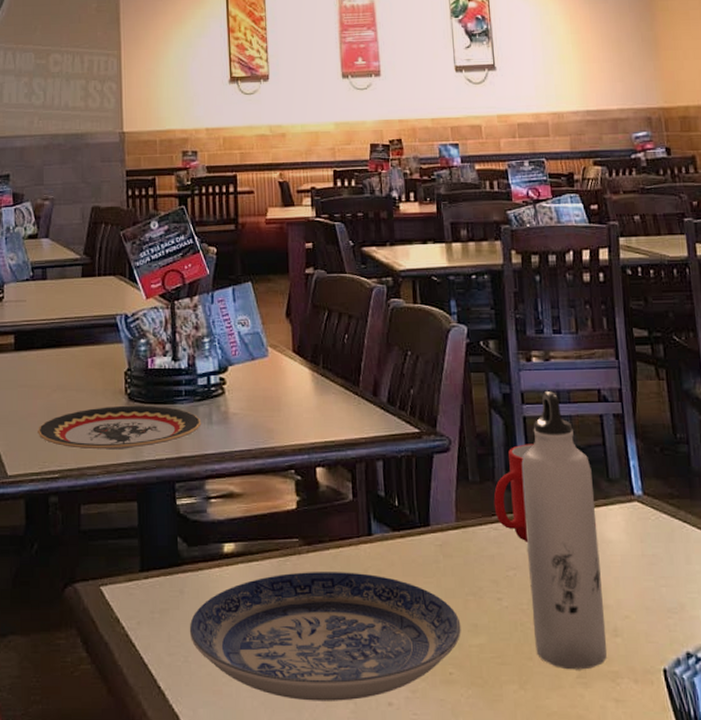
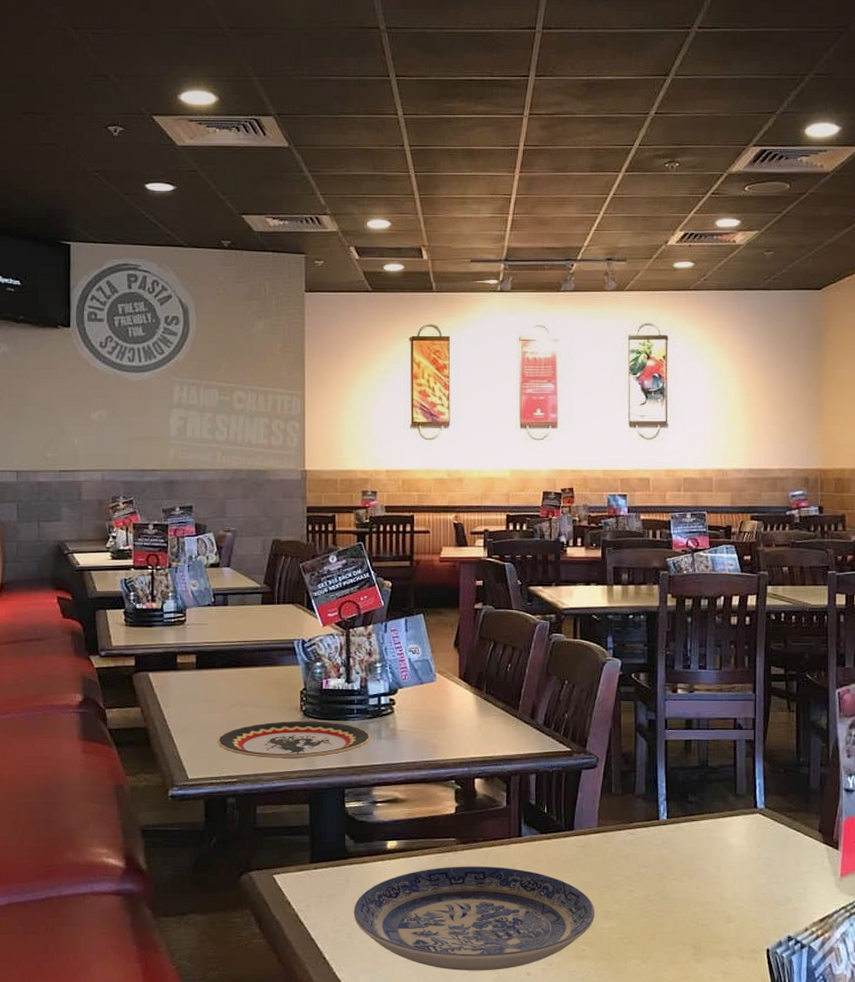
cup: present [493,444,534,542] -> none [632,763,673,845]
water bottle: present [521,391,607,670] -> none [658,719,722,949]

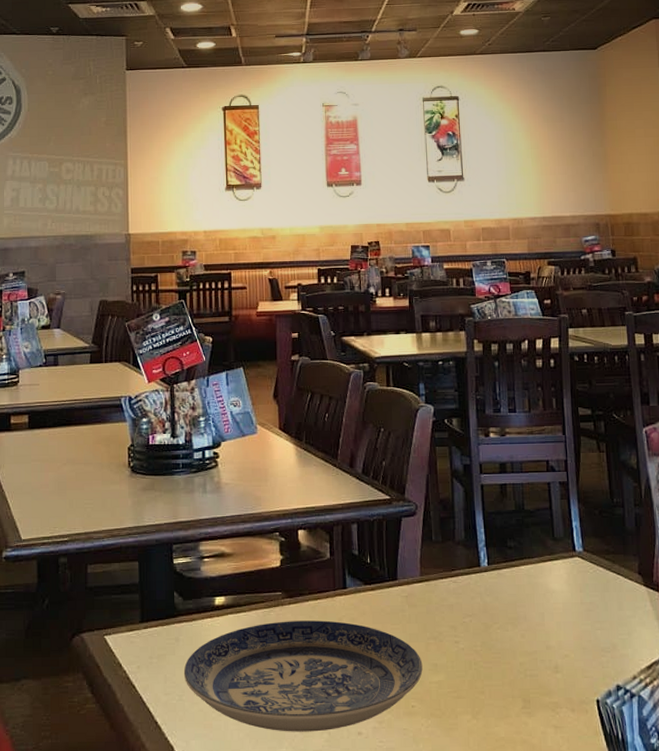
plate: present [217,720,371,759] -> none [49,476,197,516]

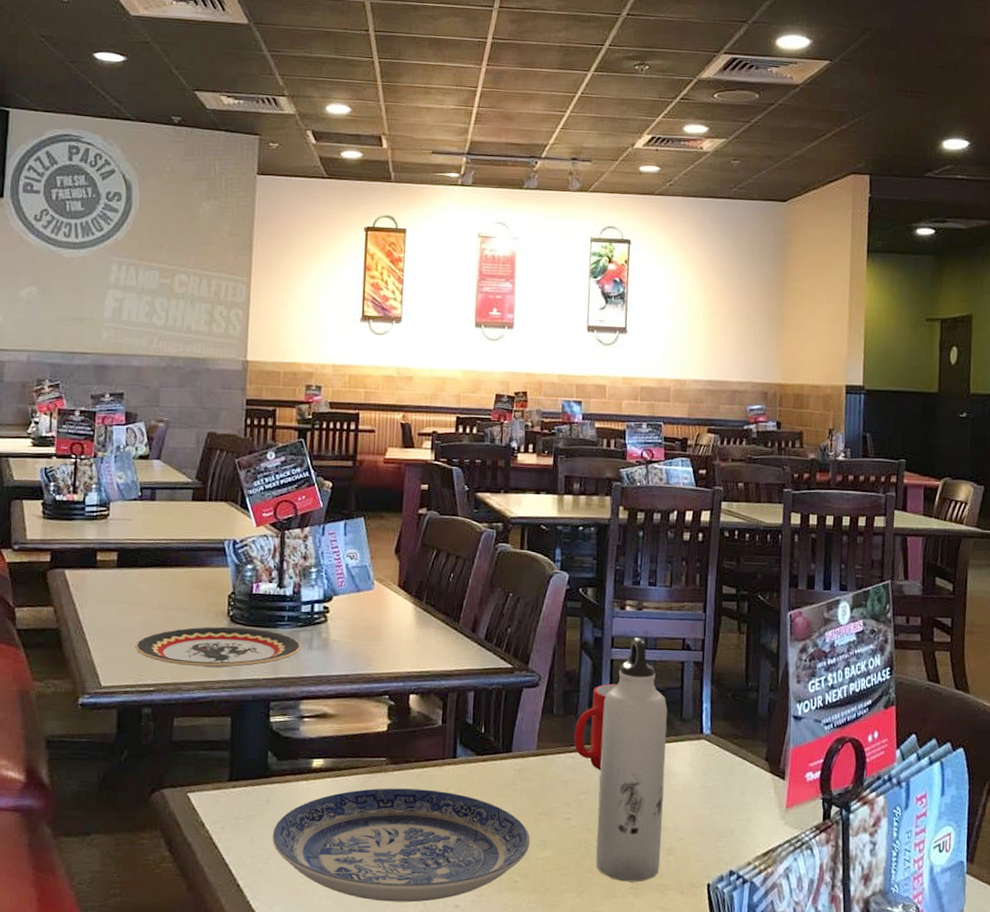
plate: none [49,476,197,516] -> present [135,626,302,668]
cup: none [453,508,490,593] -> present [573,683,618,771]
water bottle: none [478,463,549,702] -> present [596,638,668,882]

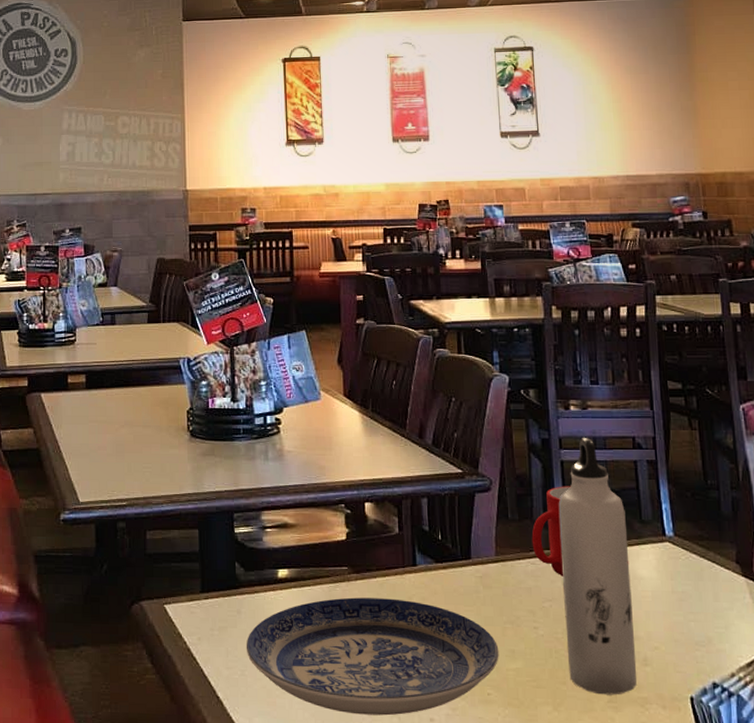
plate: present [135,626,302,668] -> none [107,441,258,481]

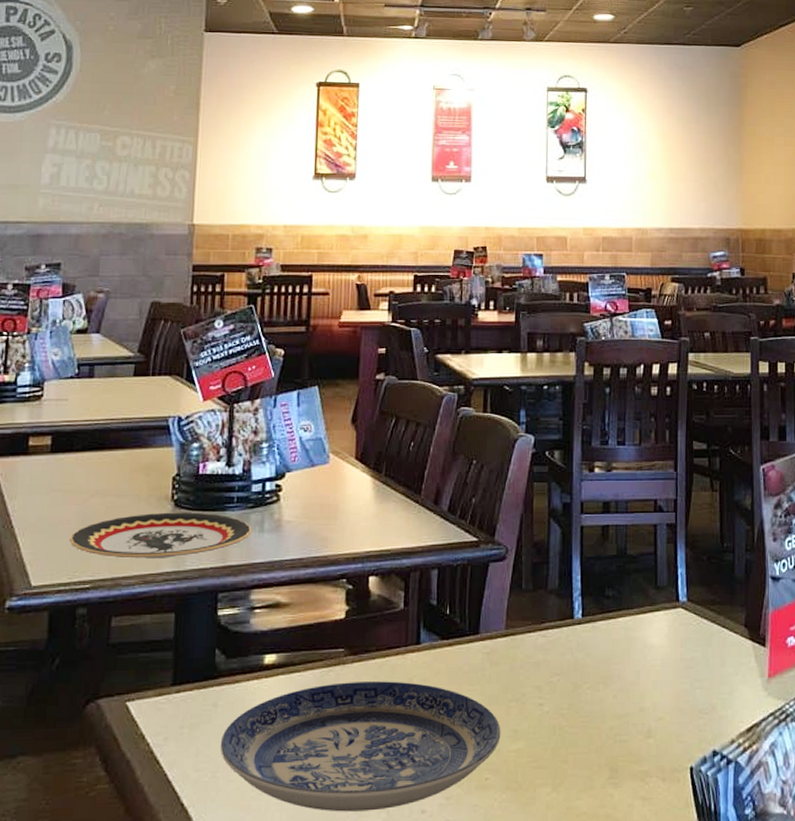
plate: none [107,441,258,481] -> present [69,512,252,559]
cup: present [531,486,571,577] -> none [544,552,589,649]
water bottle: present [558,438,637,695] -> none [571,501,642,771]

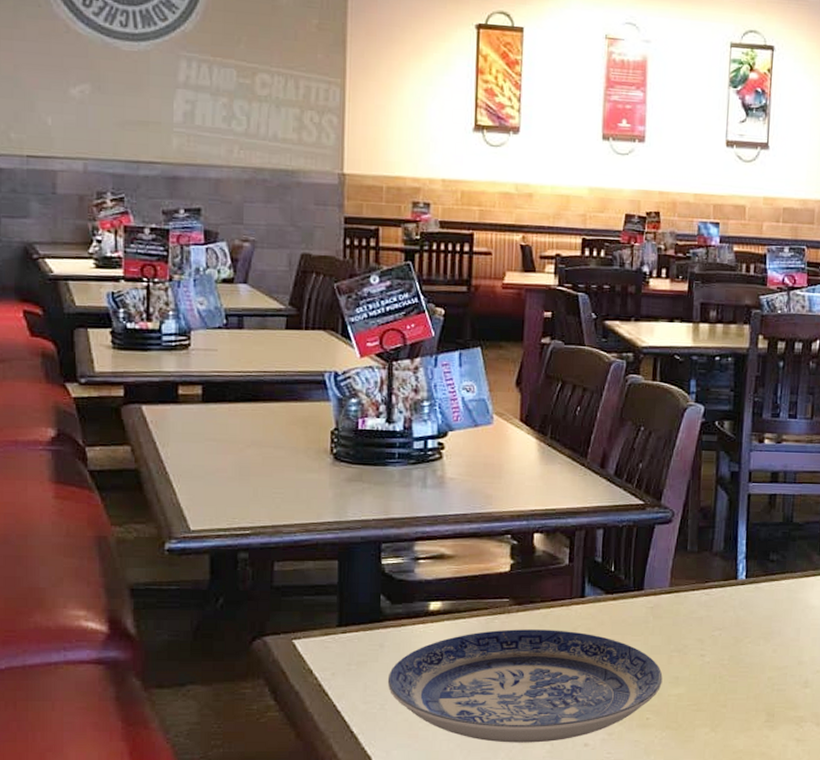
plate: present [69,512,252,559] -> none [227,465,415,509]

